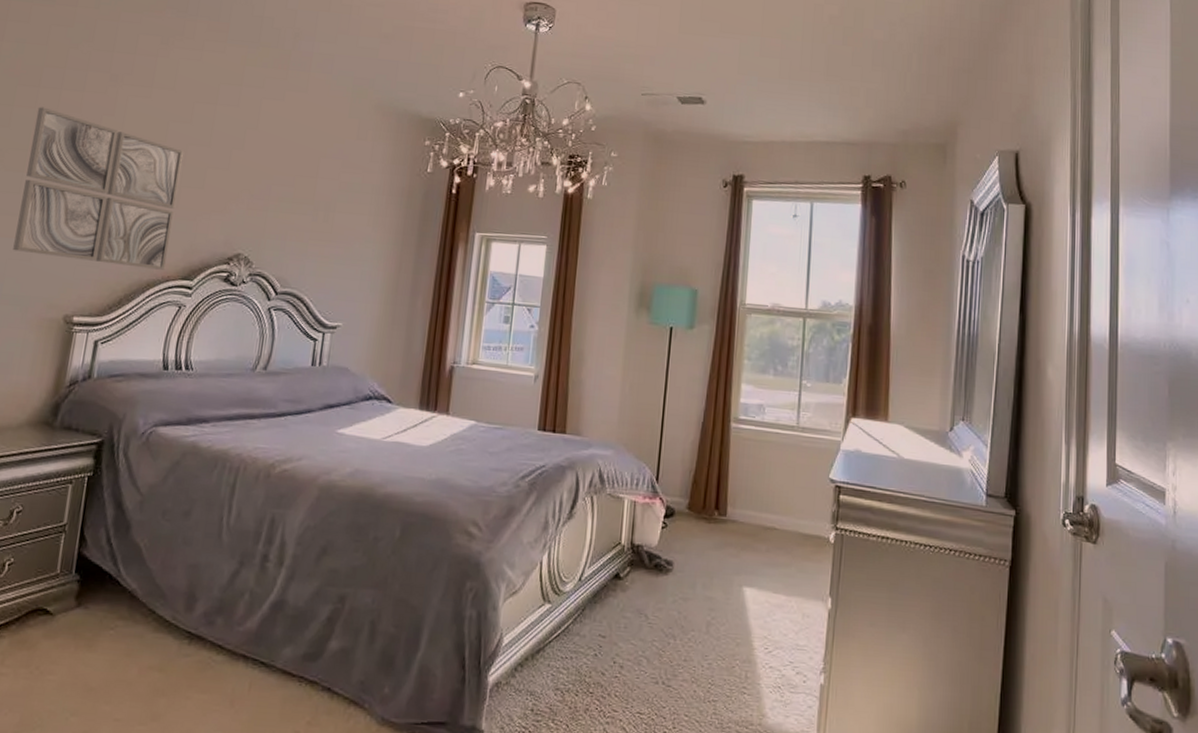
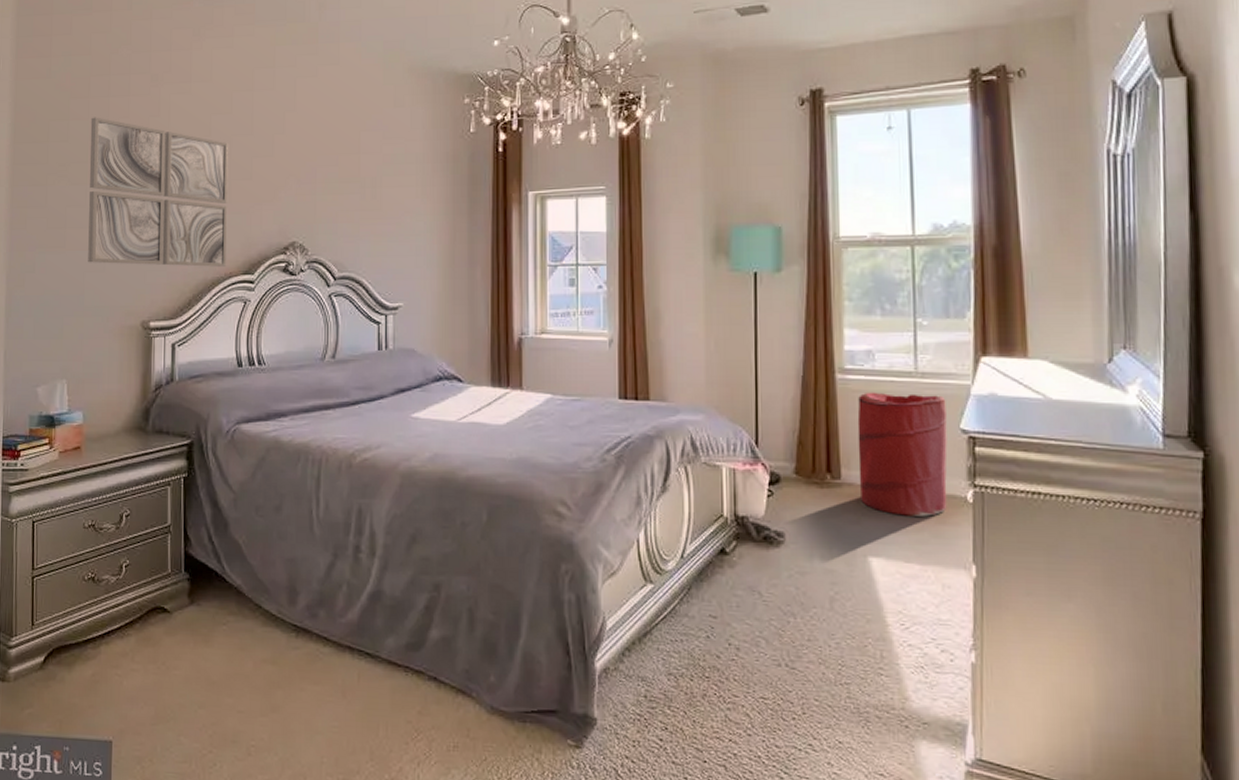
laundry hamper: none [741,440,820,553] -> present [857,392,948,517]

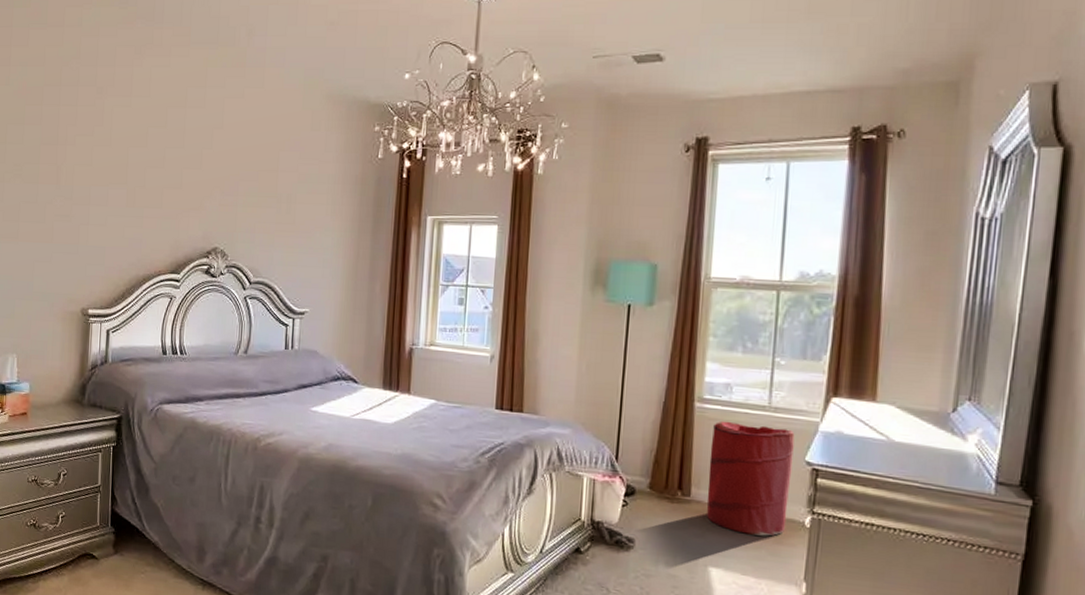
wall art: present [88,117,228,267] -> none [37,123,162,265]

